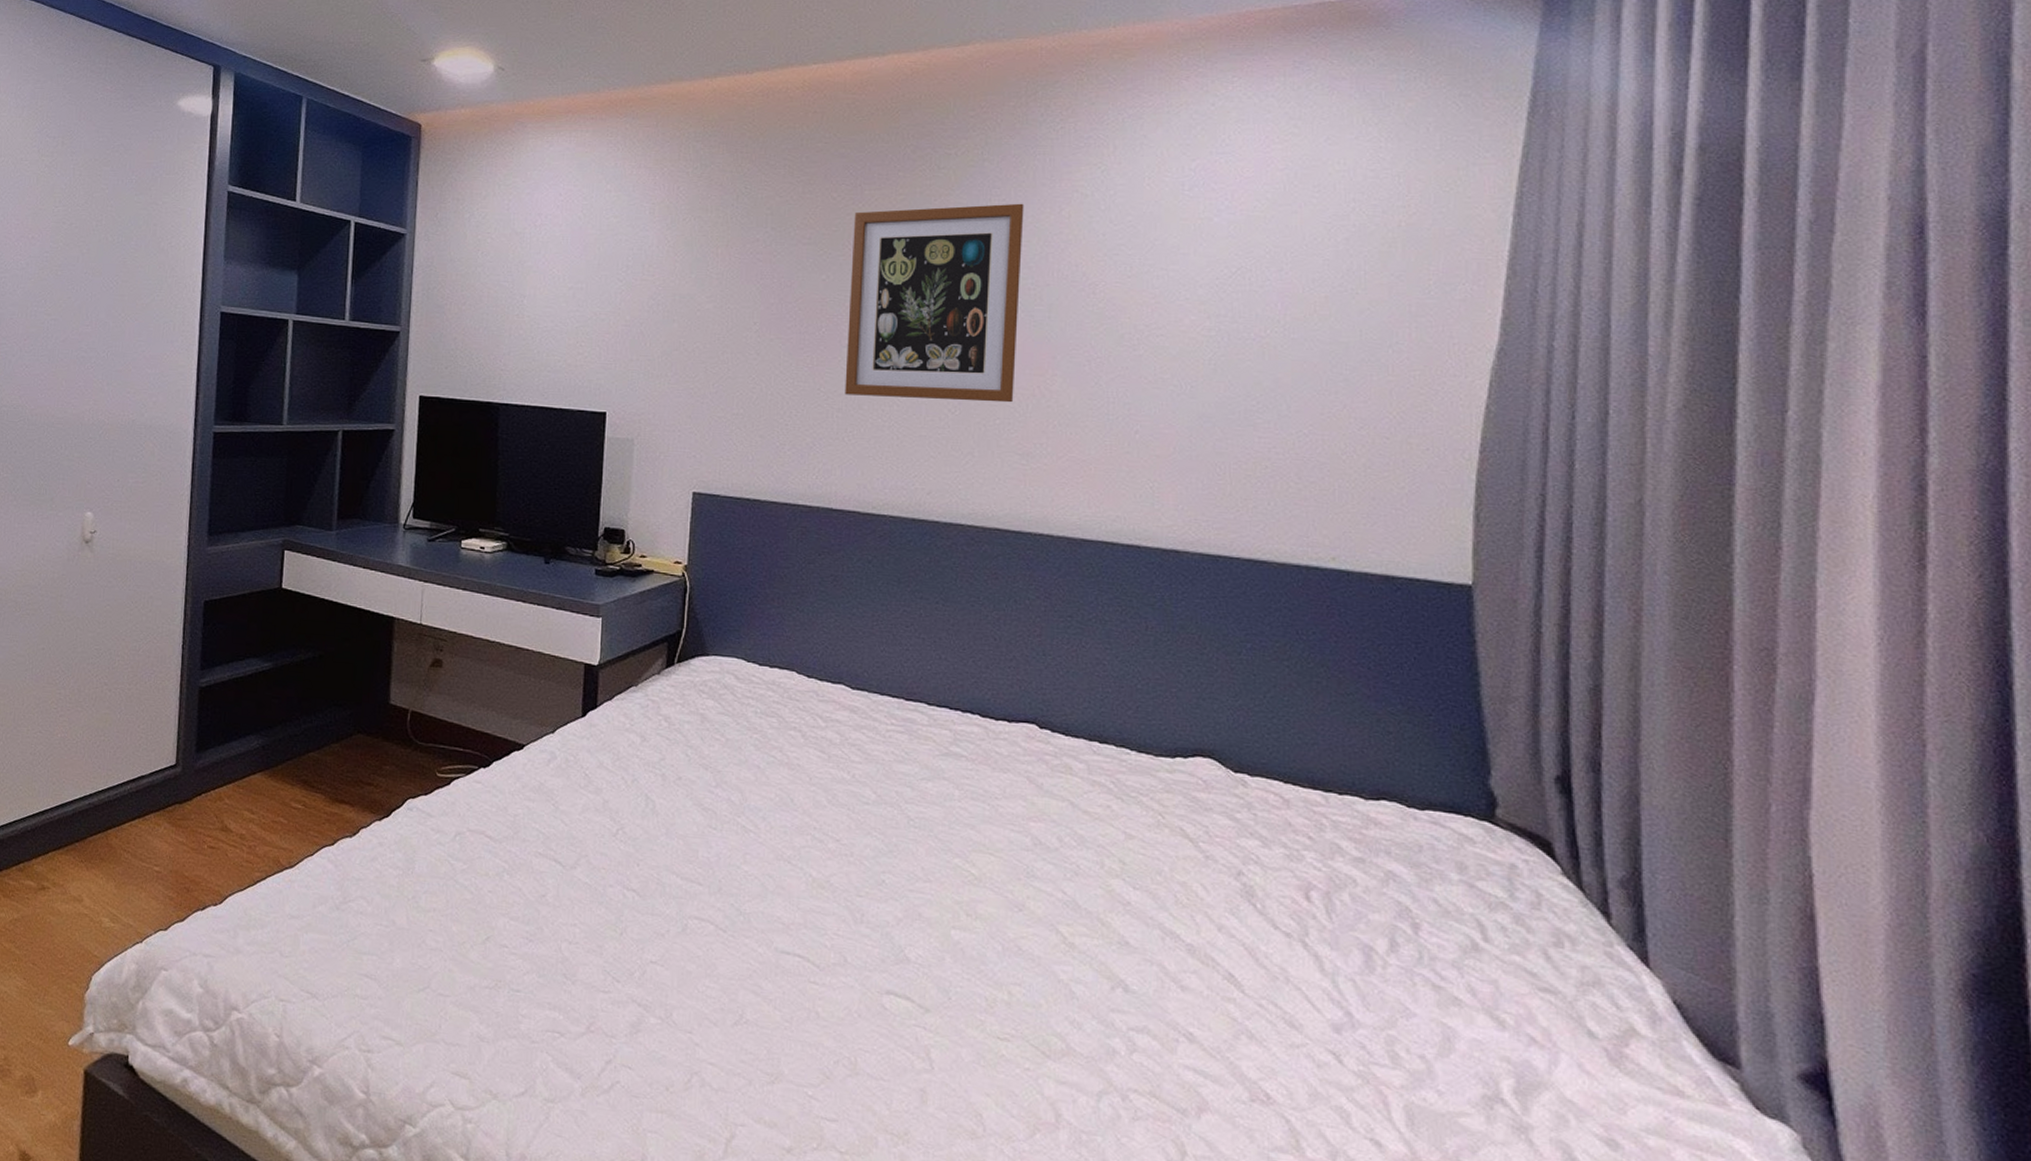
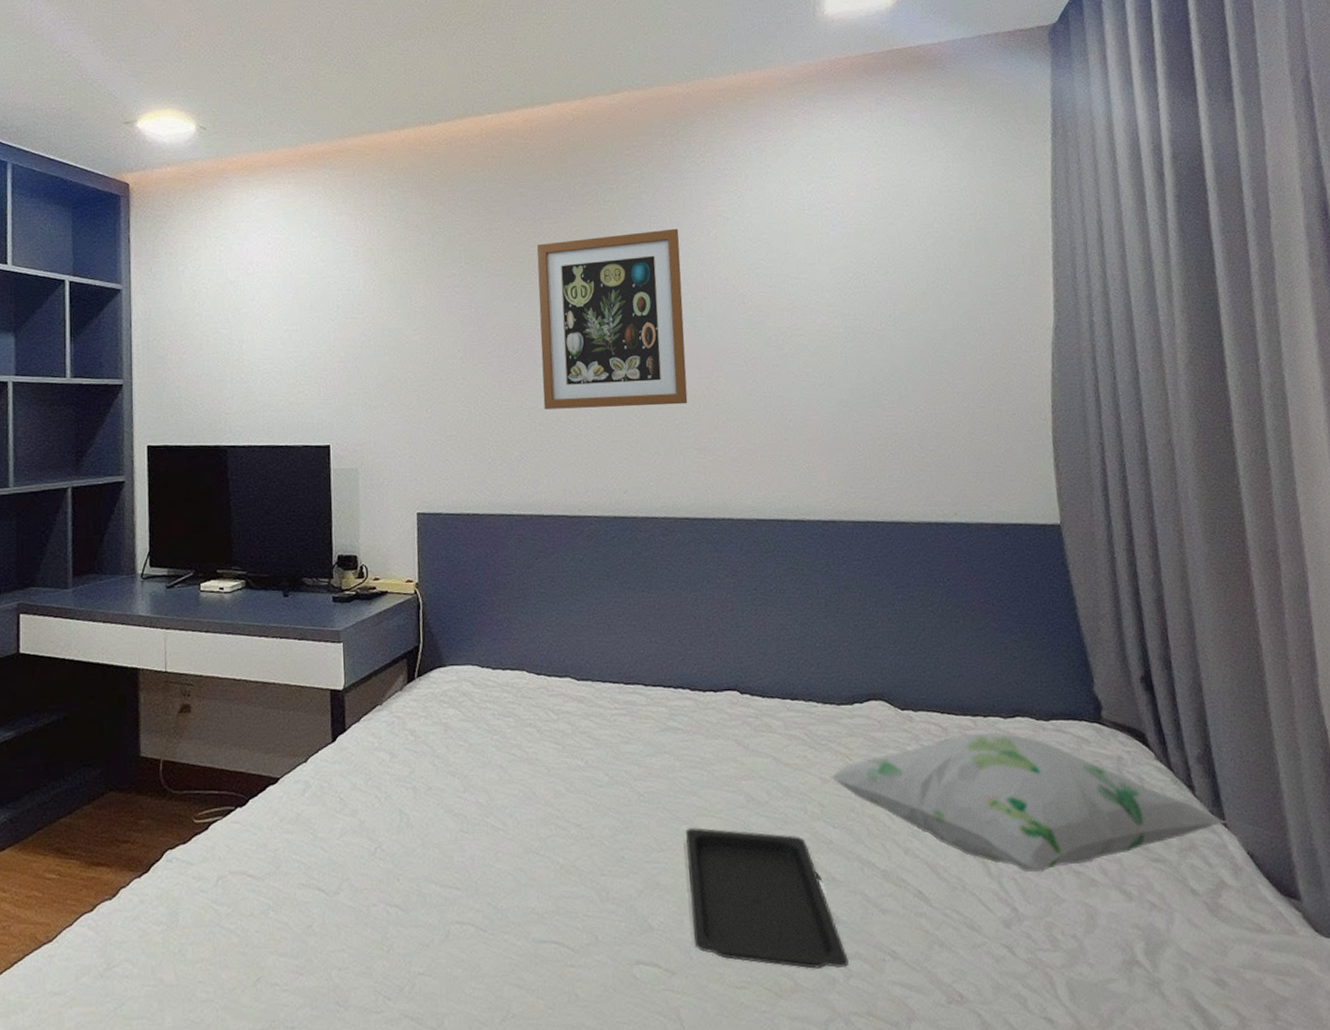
serving tray: none [954,861,1134,1040] -> present [686,827,849,969]
decorative pillow: none [1134,810,1653,979] -> present [828,732,1229,873]

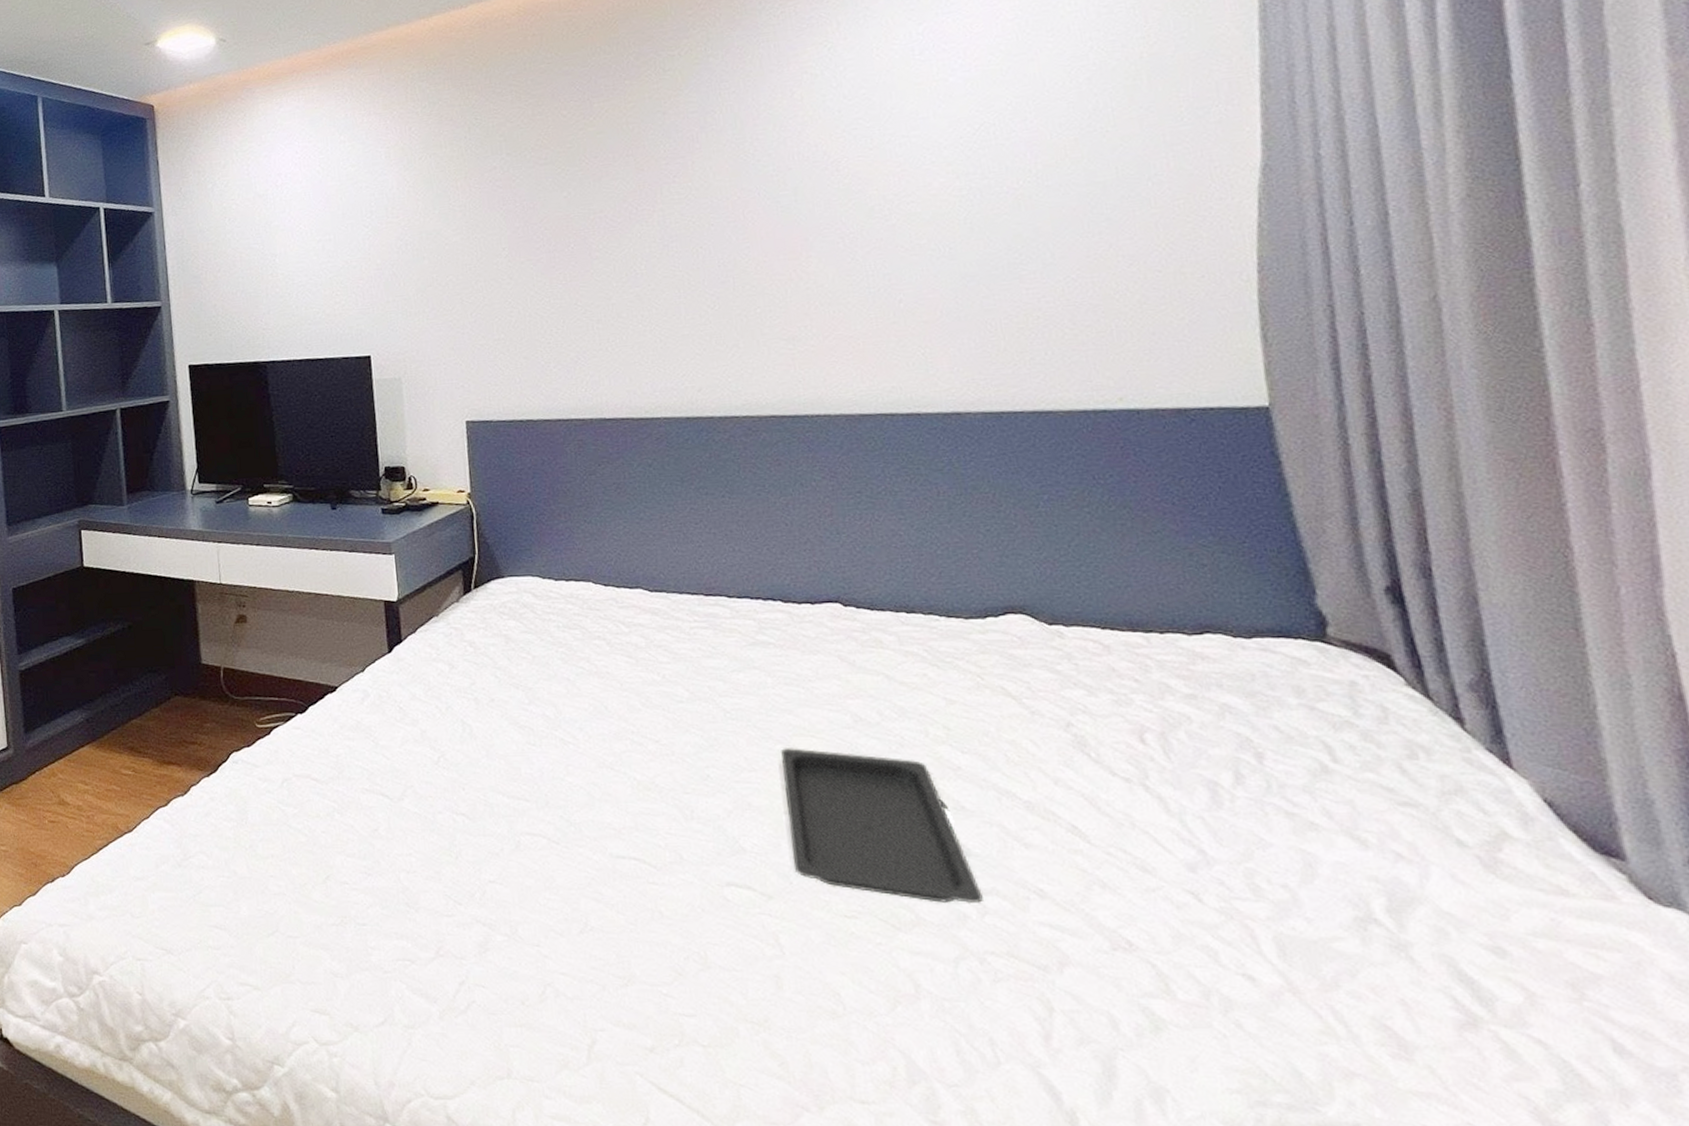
wall art: present [536,228,688,410] -> none [586,92,772,306]
decorative pillow: present [828,732,1229,873] -> none [955,651,1516,812]

